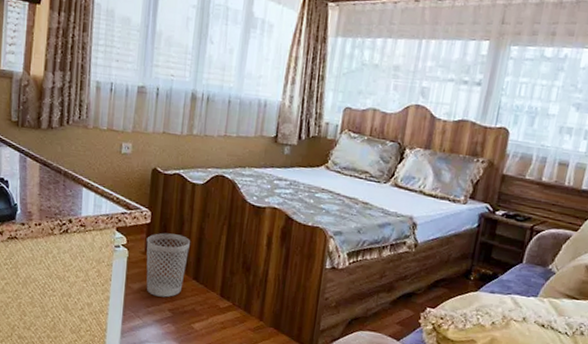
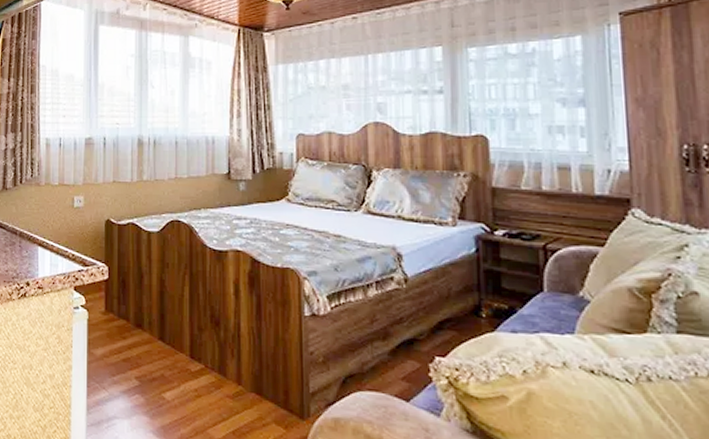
wastebasket: present [146,232,190,298] -> none [105,288,151,363]

